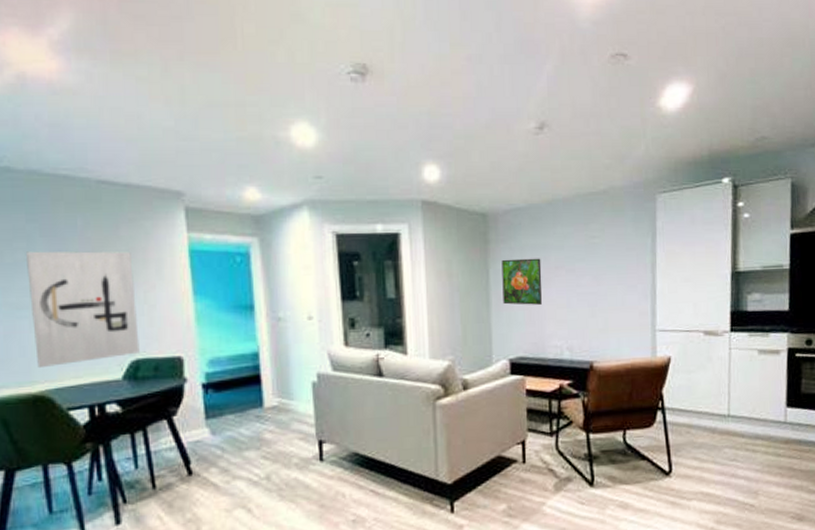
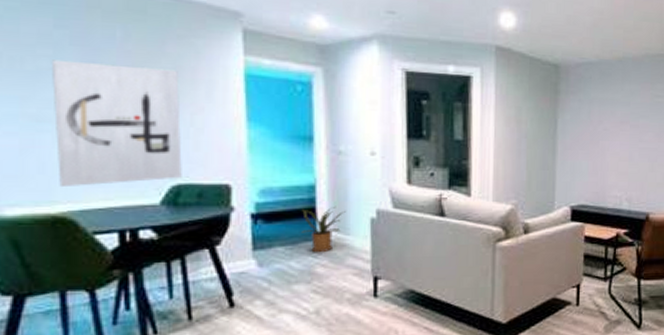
house plant: none [248,371,288,419] -> present [302,206,346,253]
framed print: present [501,258,542,305] -> none [569,110,608,156]

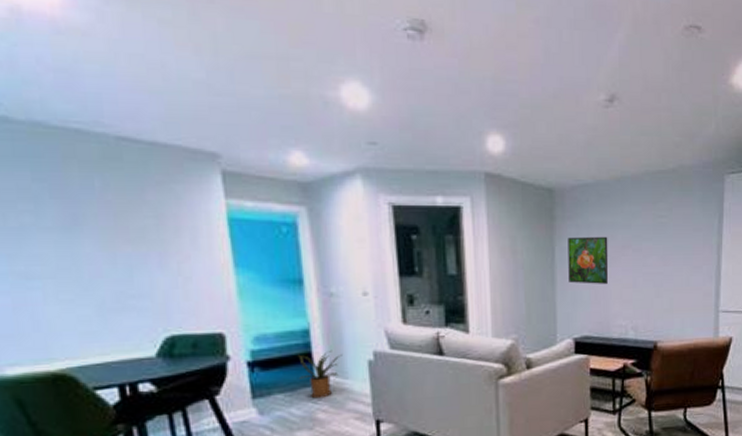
wall art: present [52,59,182,188] -> none [35,214,175,345]
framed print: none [569,110,608,156] -> present [568,236,609,284]

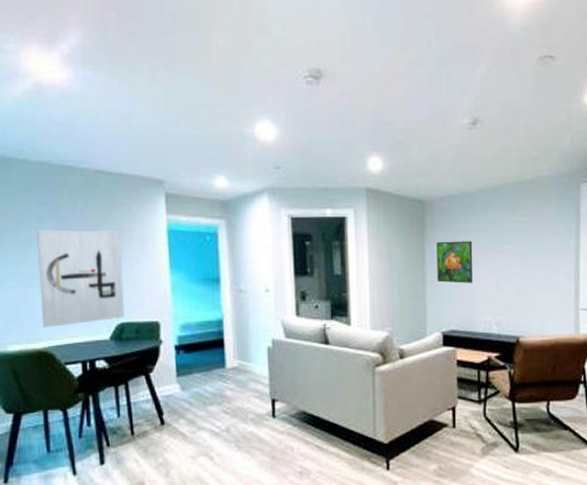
wall art: none [35,214,175,345] -> present [37,229,124,328]
house plant: present [298,349,342,399] -> none [213,337,247,379]

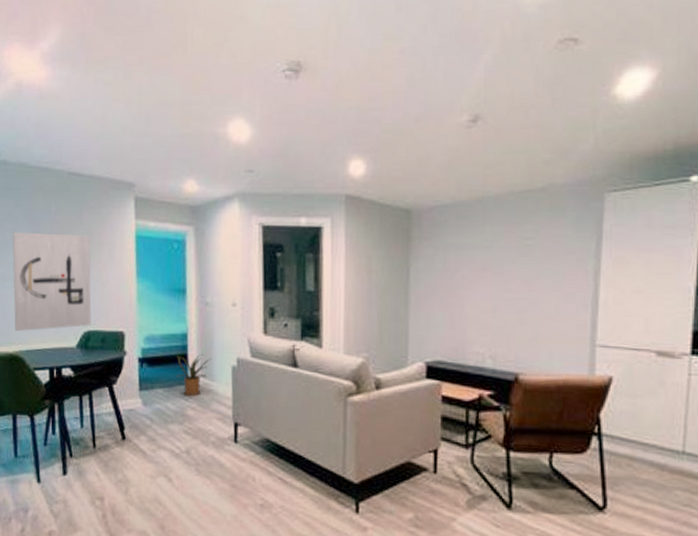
house plant: none [213,337,247,379] -> present [176,353,211,397]
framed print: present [436,241,473,283] -> none [423,257,466,307]

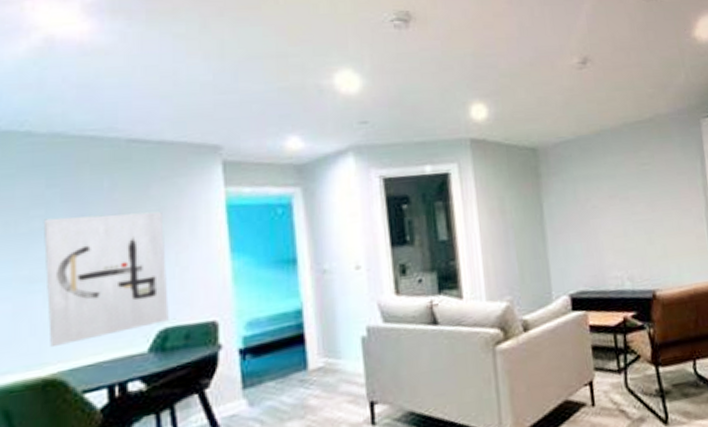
house plant: present [176,353,211,397] -> none [291,328,335,384]

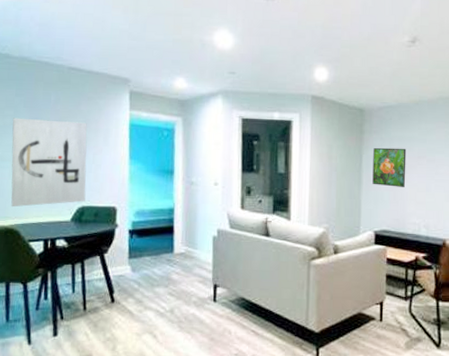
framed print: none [554,188,598,238] -> present [372,147,407,187]

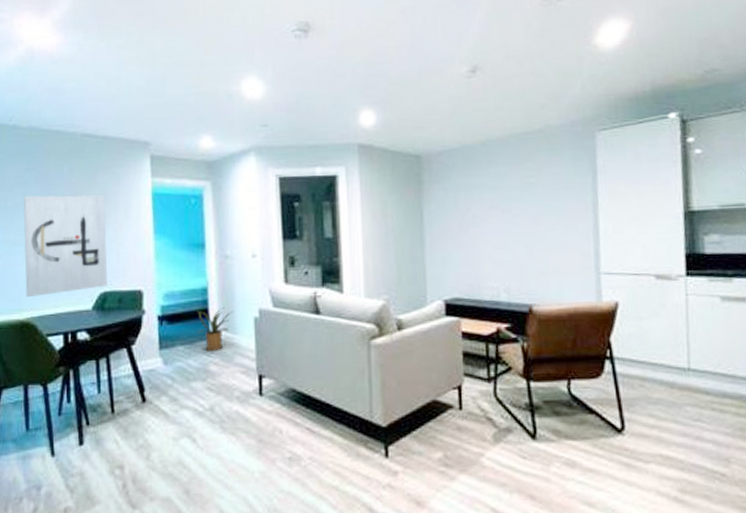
house plant: none [163,225,195,263] -> present [198,306,233,352]
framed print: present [372,147,407,187] -> none [435,198,477,246]

